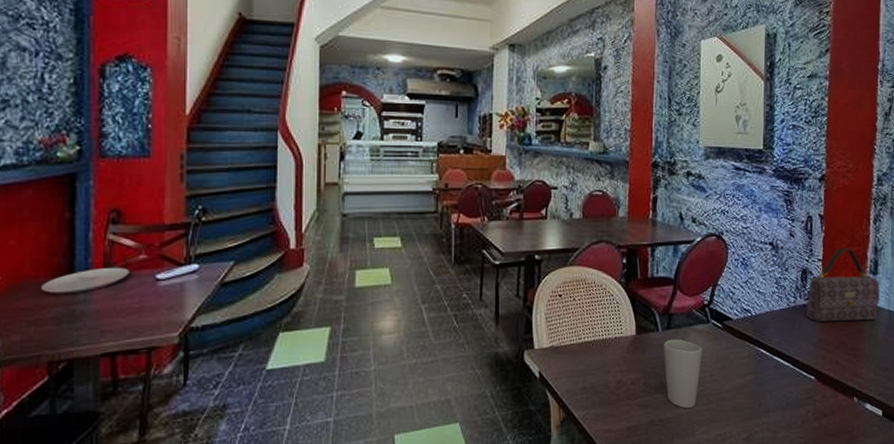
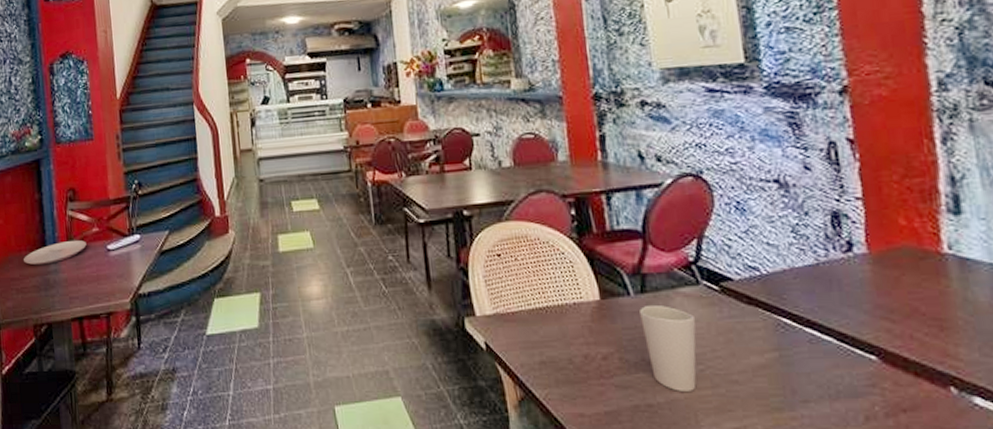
handbag: present [807,248,880,321] -> none [846,180,973,281]

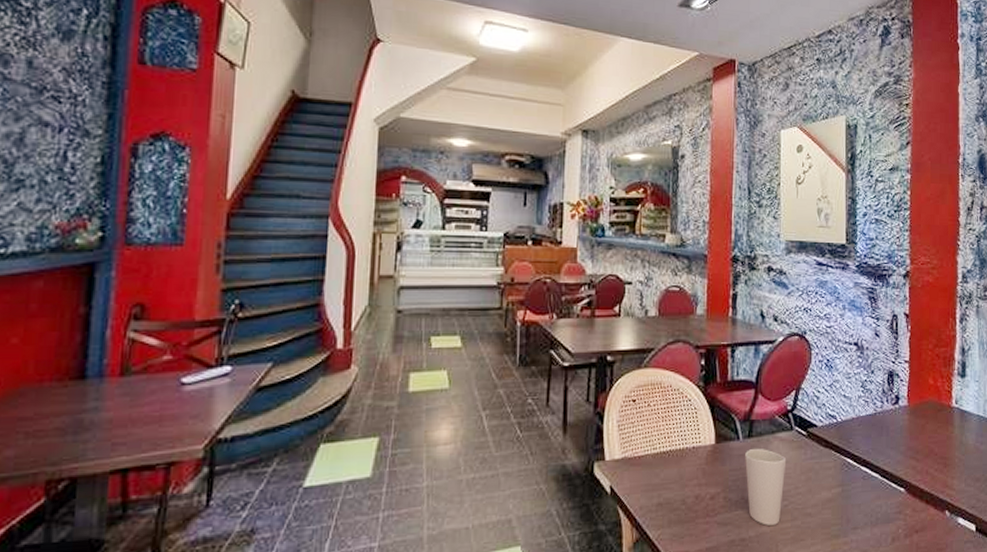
plate: present [24,239,87,266] -> none [45,369,151,401]

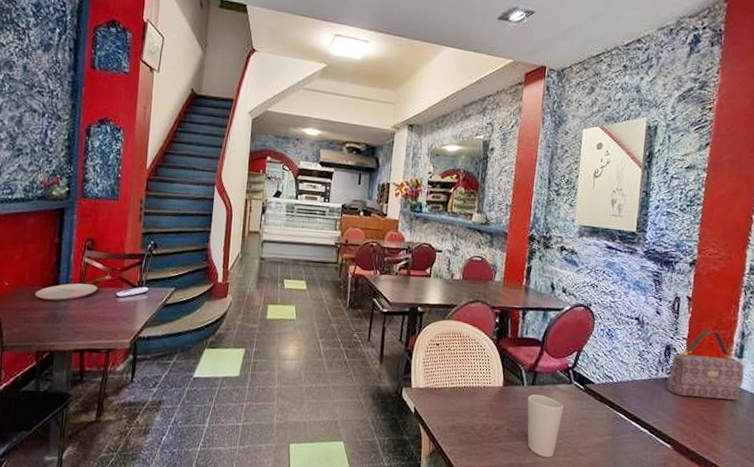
plate: none [45,369,151,401] -> present [35,283,98,301]
handbag: none [894,349,968,428] -> present [667,329,745,400]

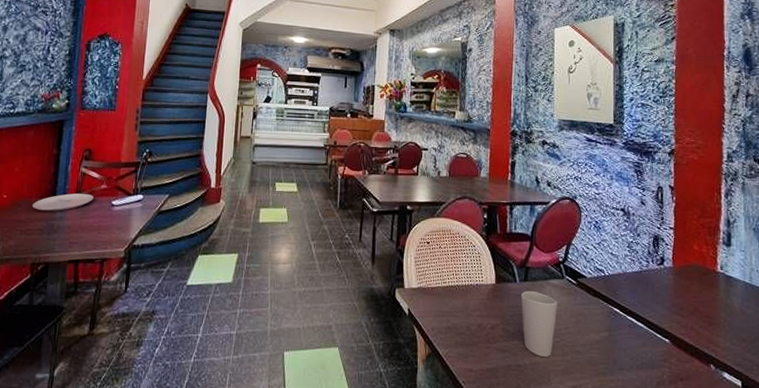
handbag: present [667,329,745,400] -> none [660,218,734,290]

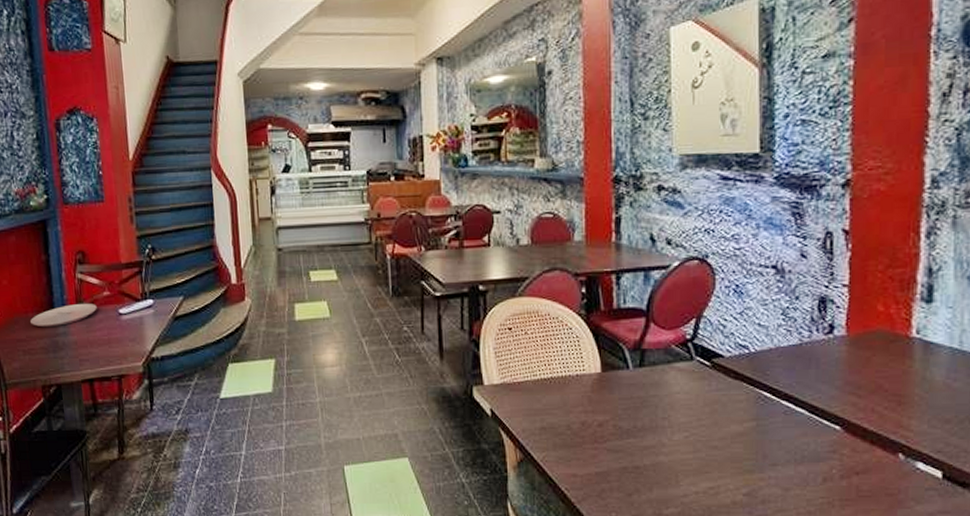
cup: present [521,290,558,357] -> none [636,377,686,455]

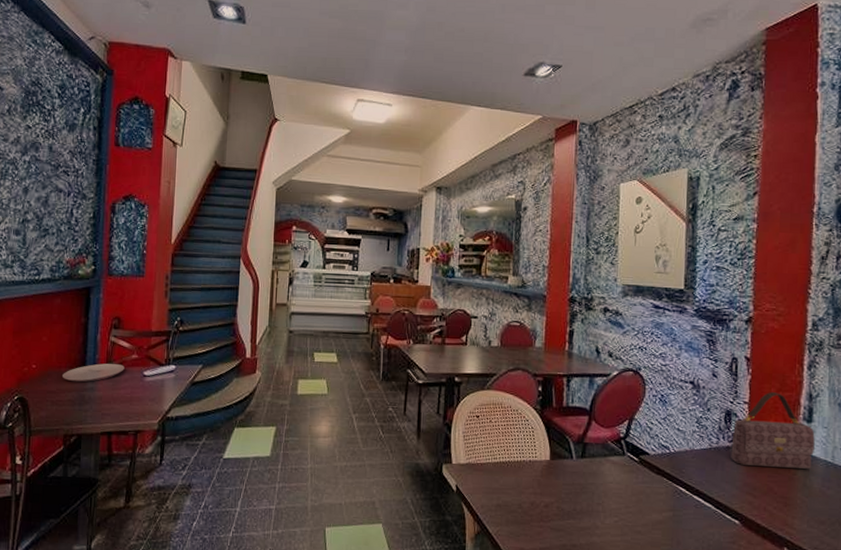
handbag: none [827,270,937,360] -> present [731,392,815,469]

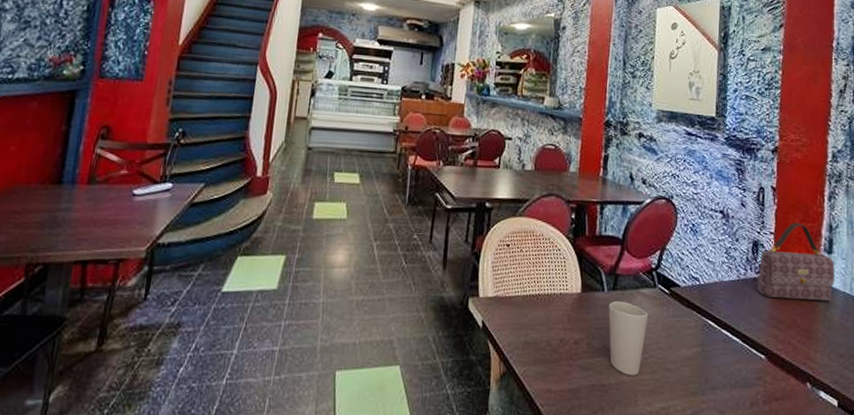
plate: present [62,363,125,383] -> none [31,179,110,202]
cup: none [577,467,618,537] -> present [608,300,649,375]

